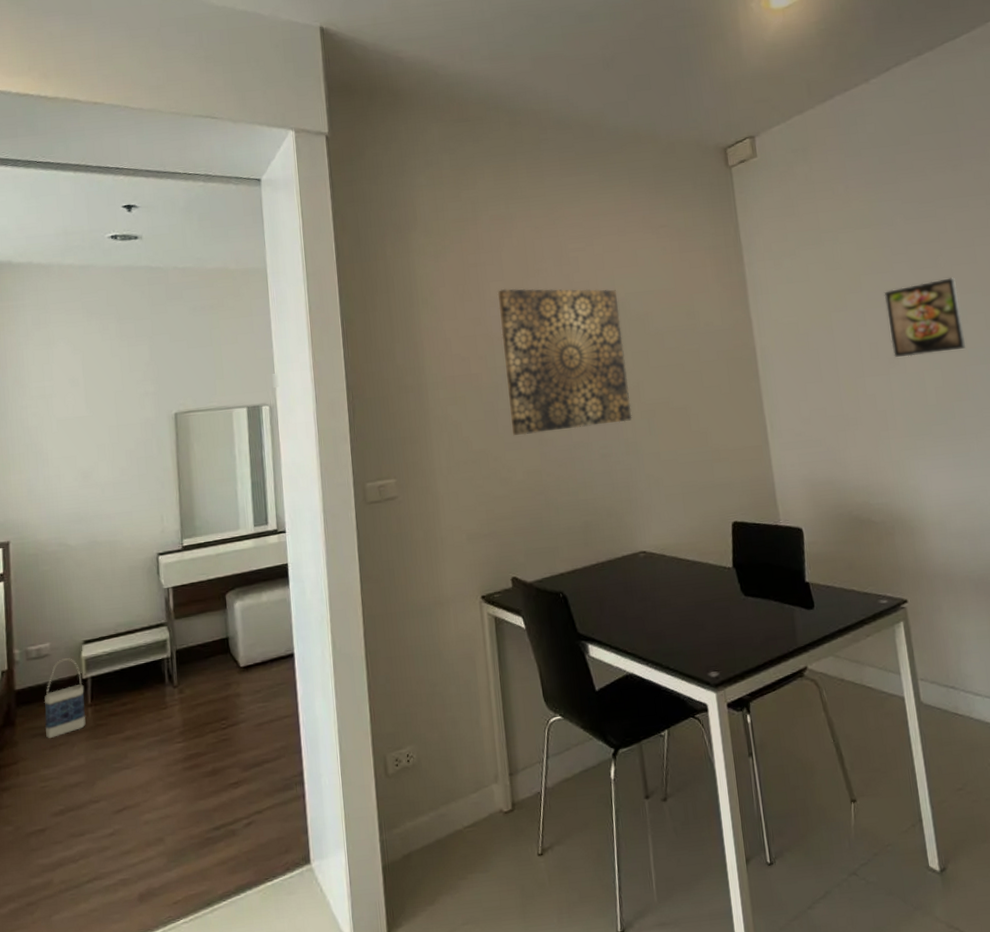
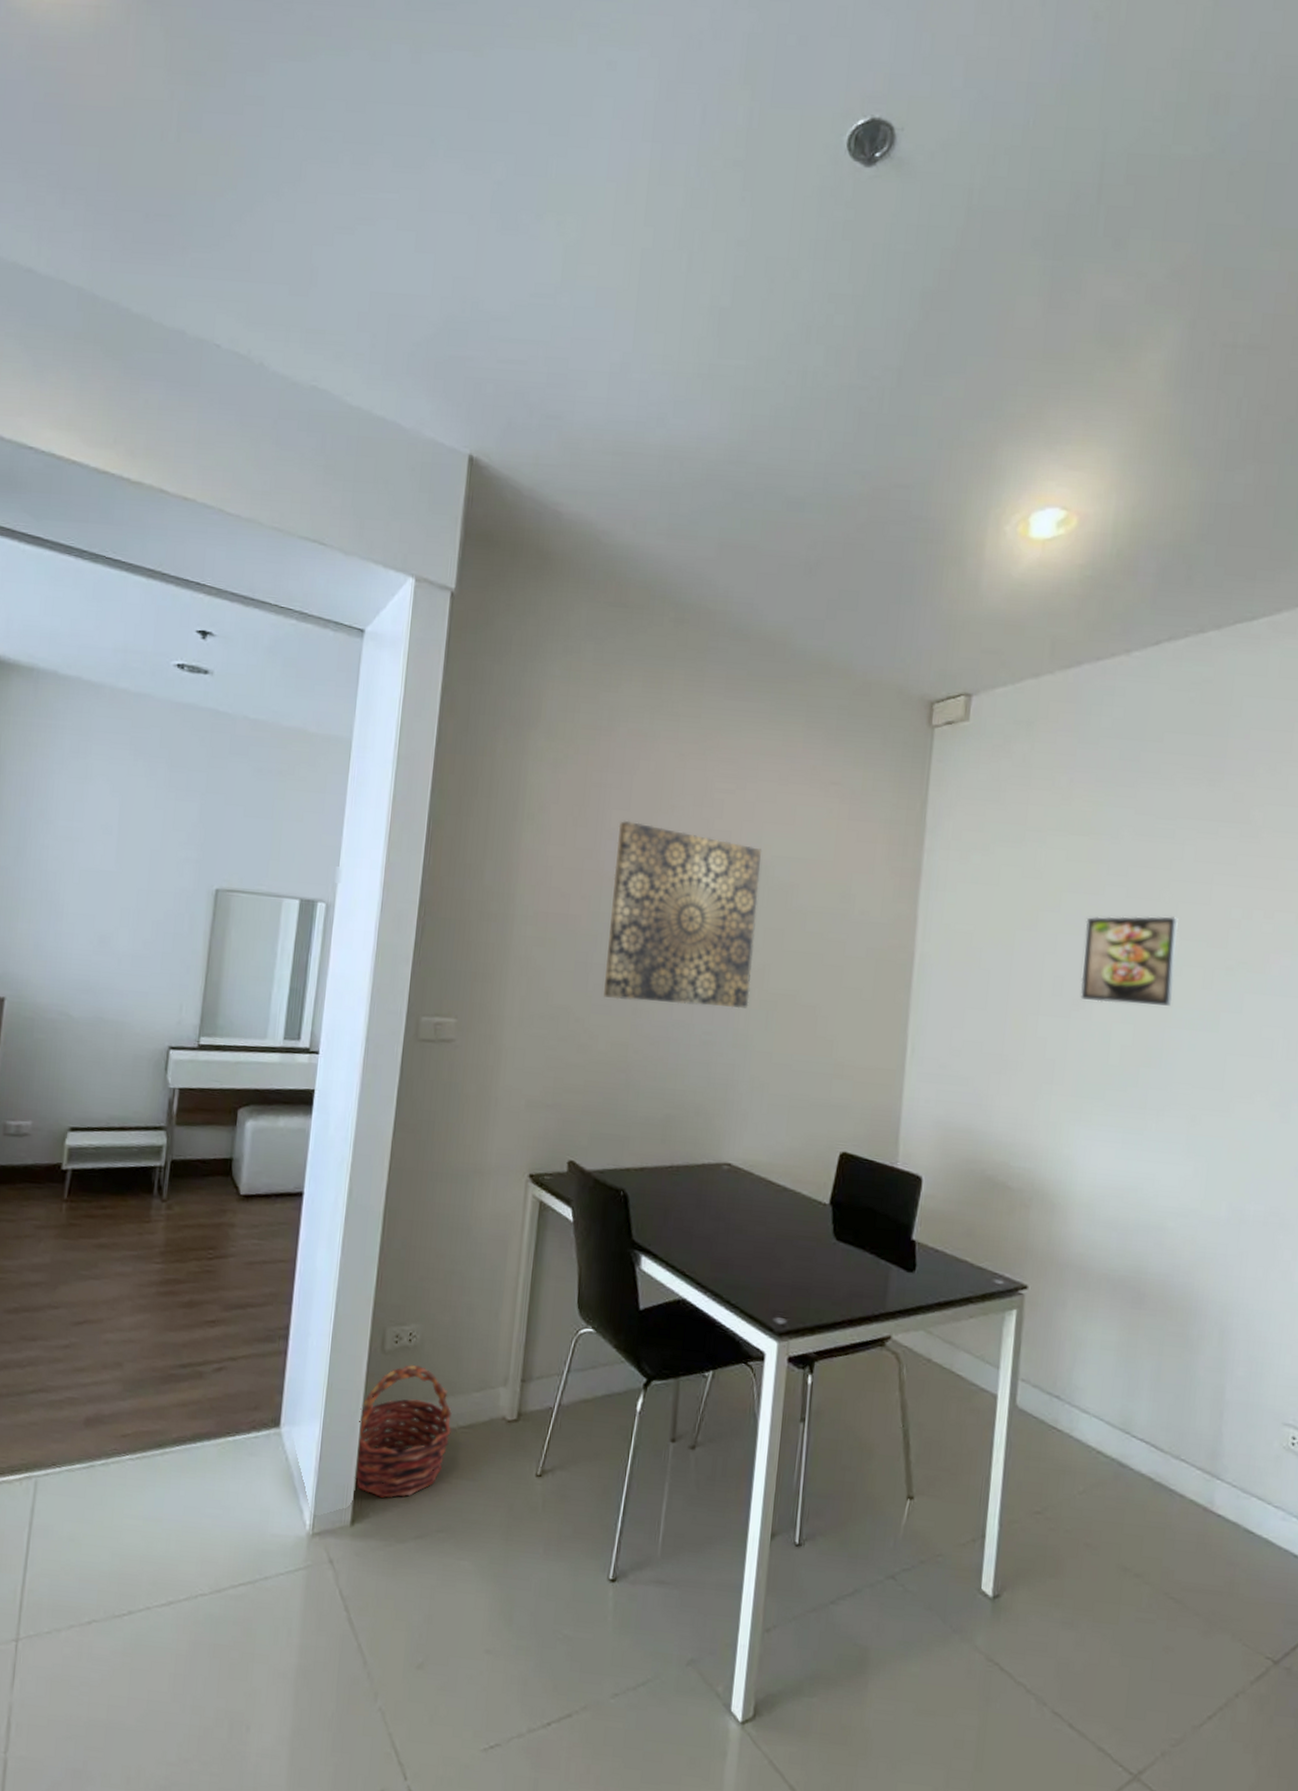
bag: present [44,658,86,739] -> none [12,1142,62,1228]
basket: none [377,781,459,906] -> present [354,1365,453,1498]

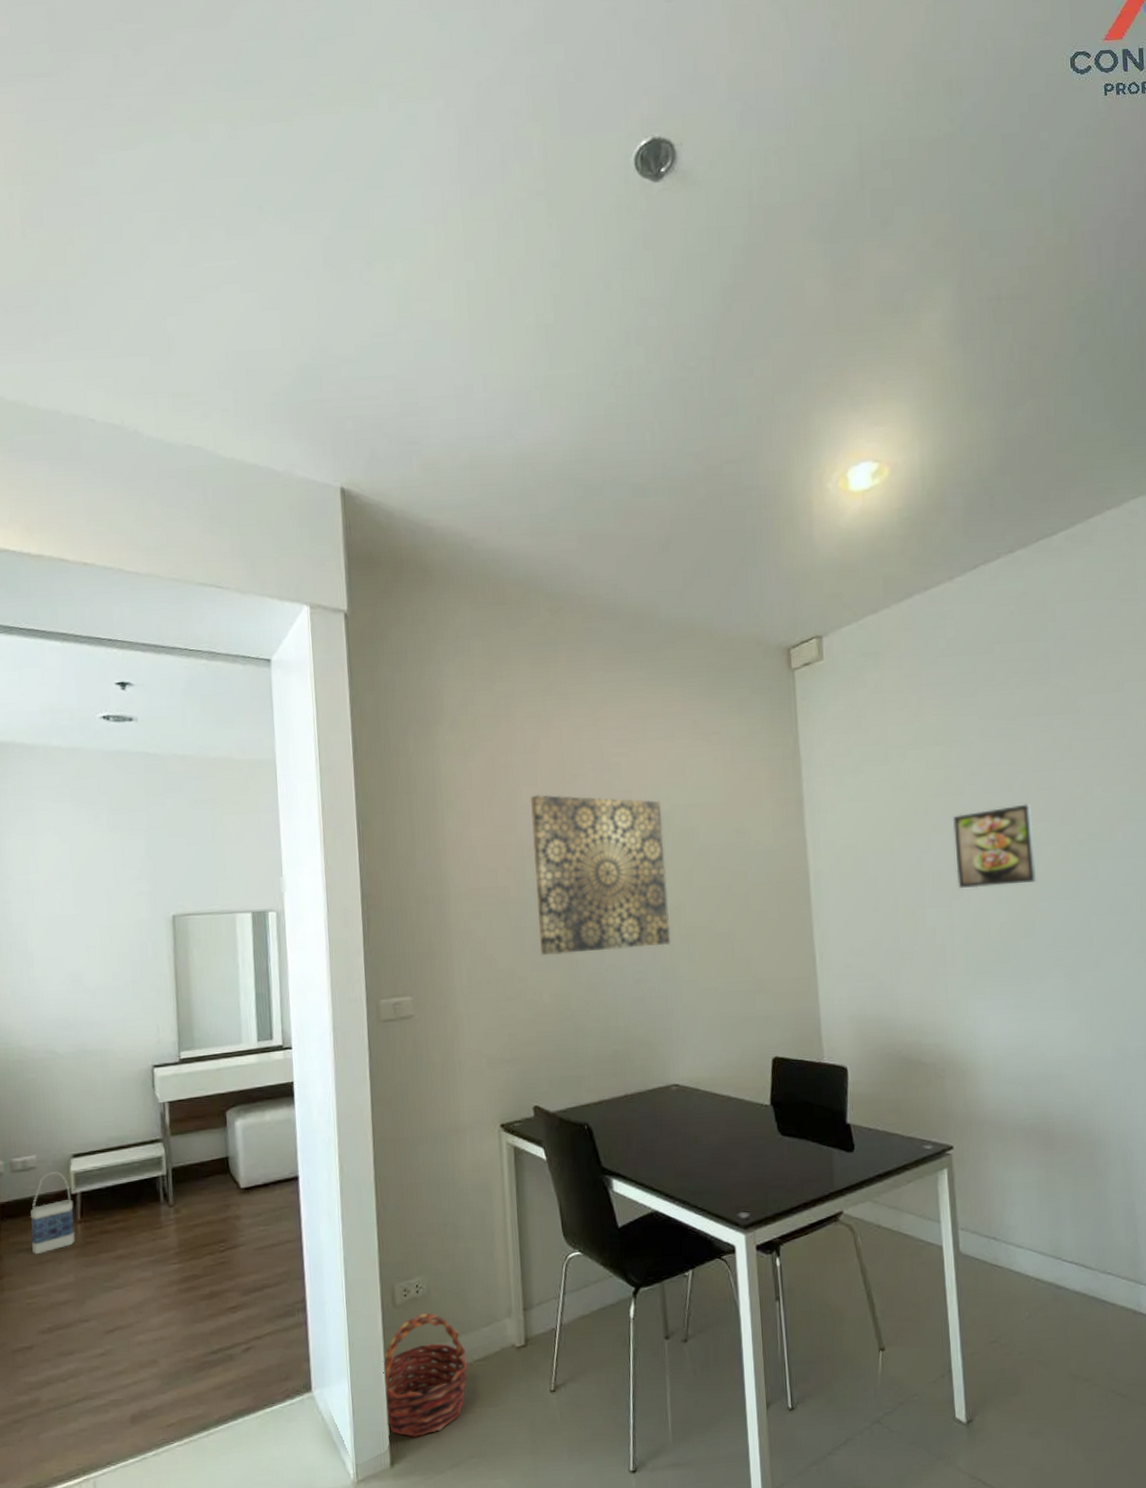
bag: none [12,1142,62,1228] -> present [30,1172,75,1255]

